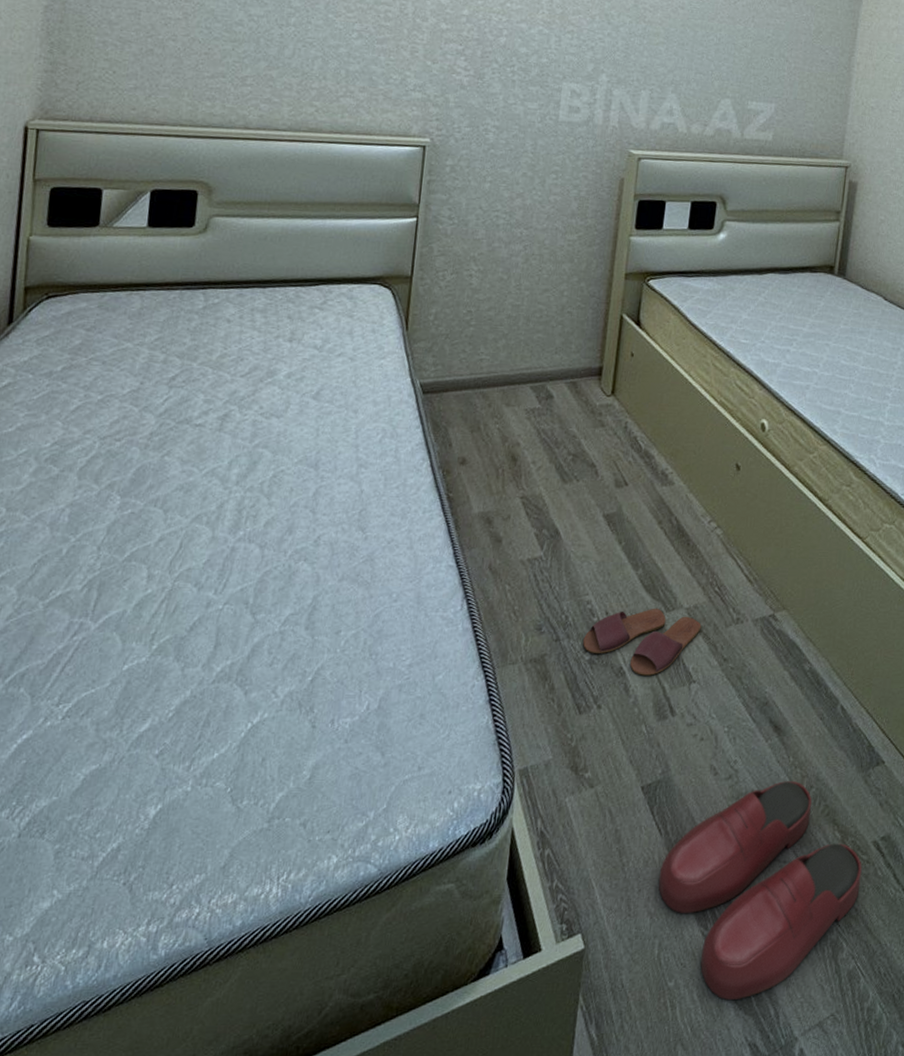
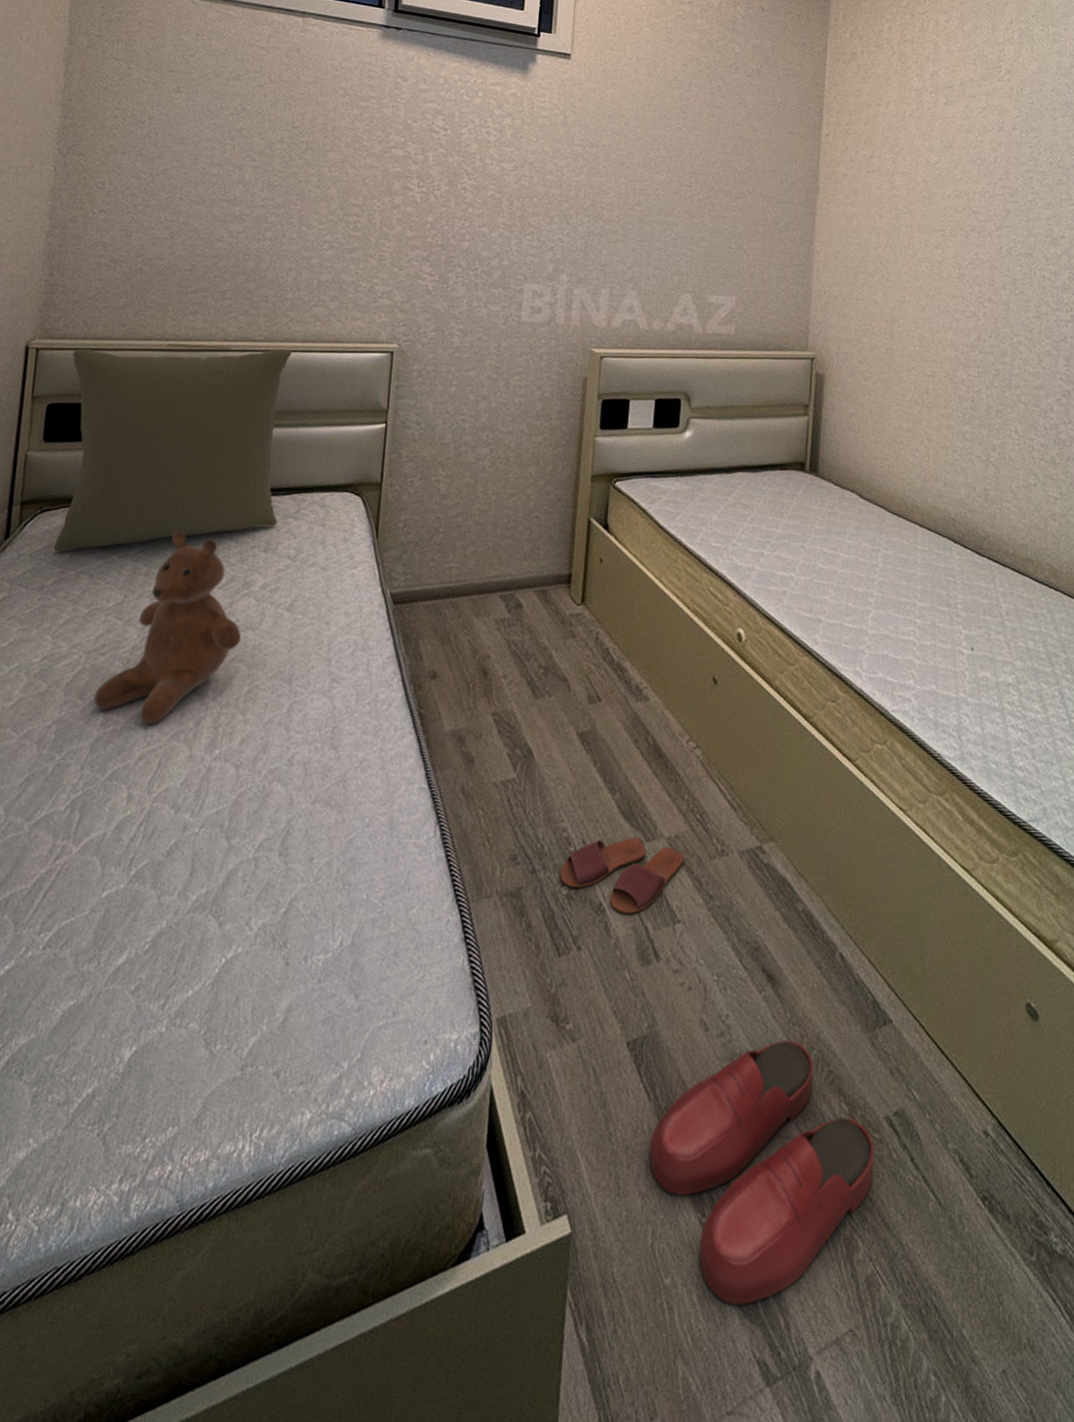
pillow: none [62,132,319,339] -> present [53,349,293,552]
teddy bear: none [109,319,266,508] -> present [93,531,242,725]

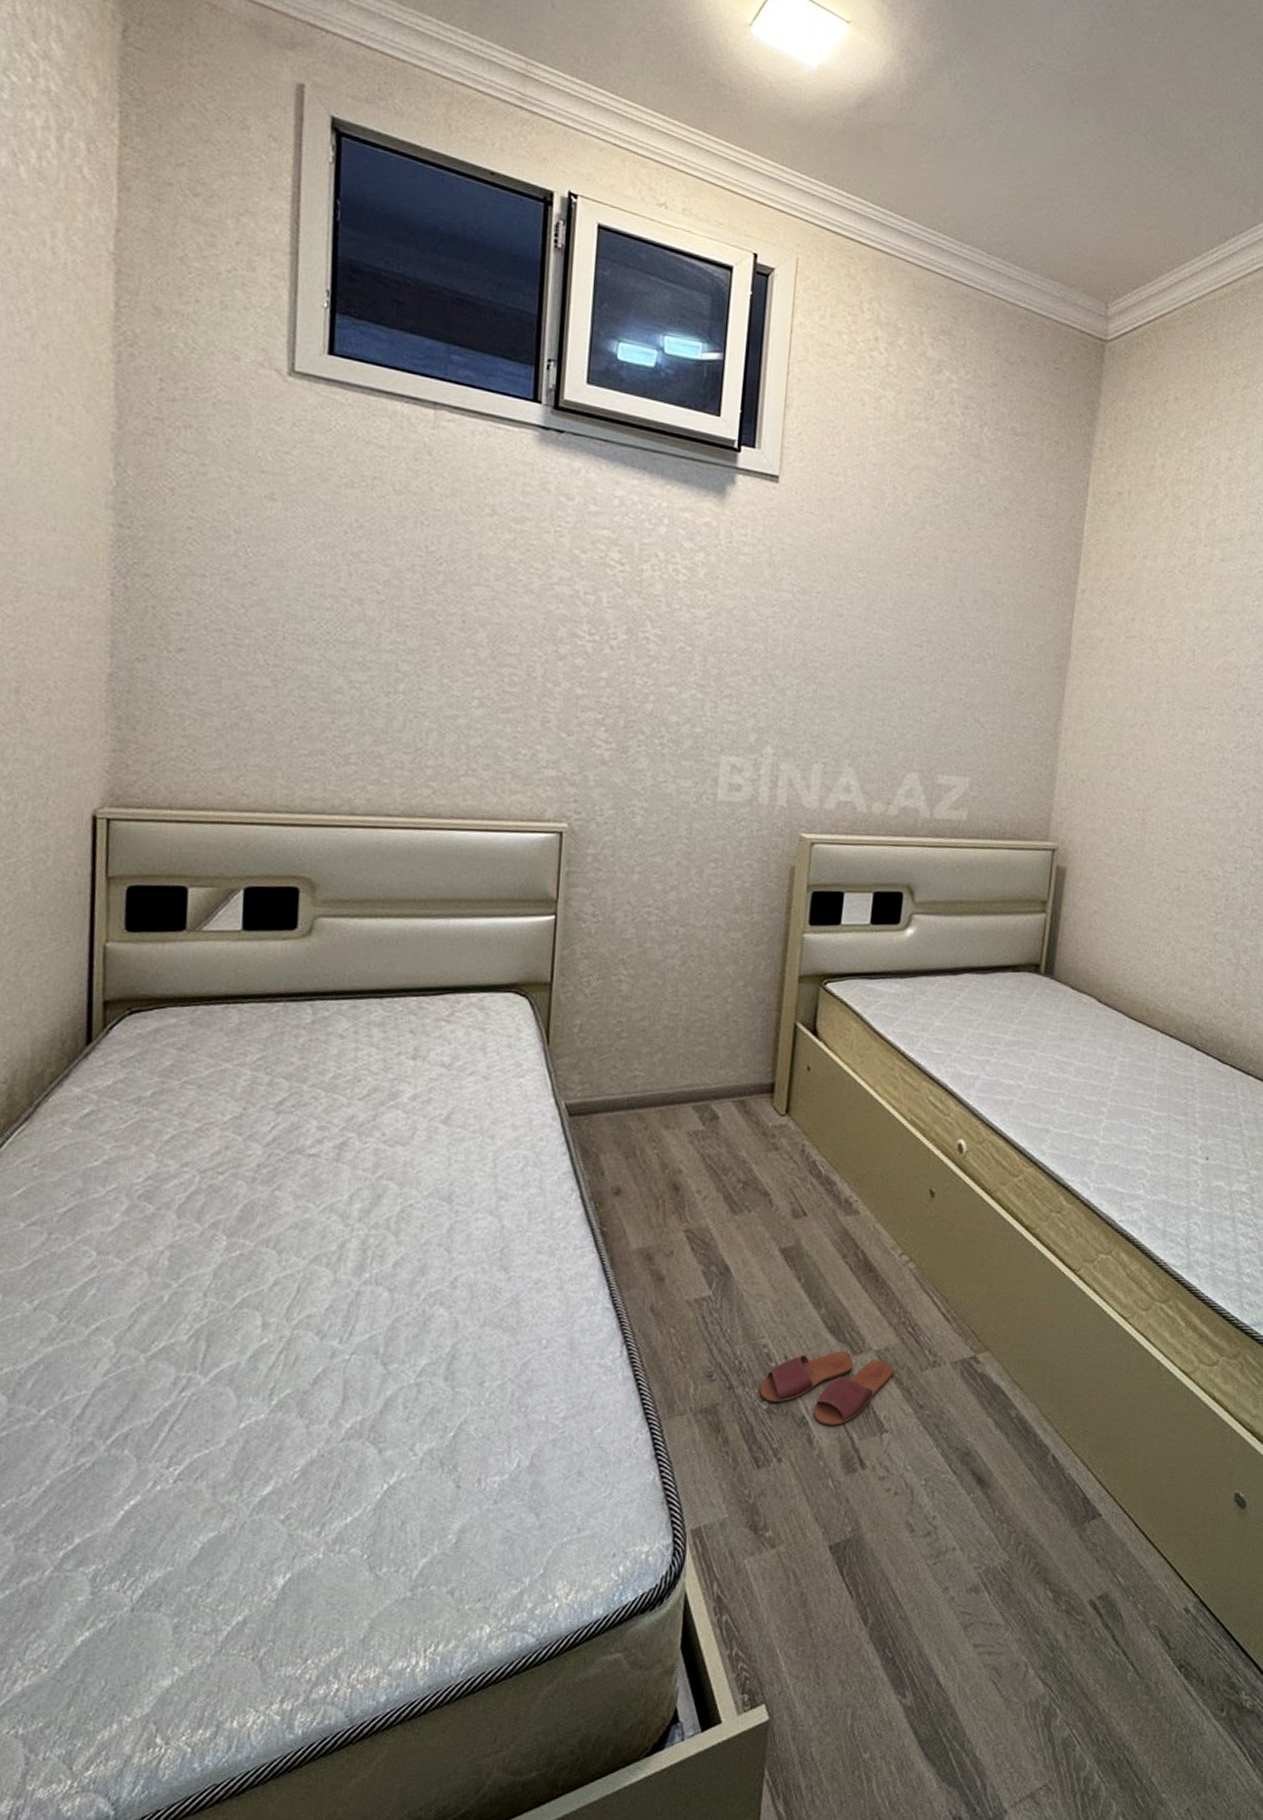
pillow: present [53,349,293,552] -> none [149,821,438,1059]
teddy bear: present [93,531,242,725] -> none [213,1035,390,1249]
slippers: present [649,1041,875,1306] -> none [850,1537,1077,1773]

